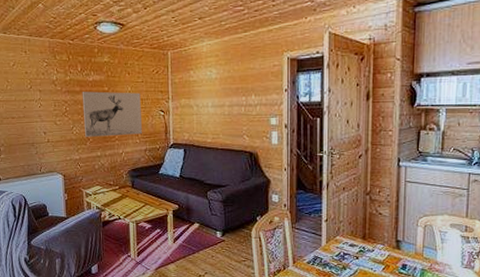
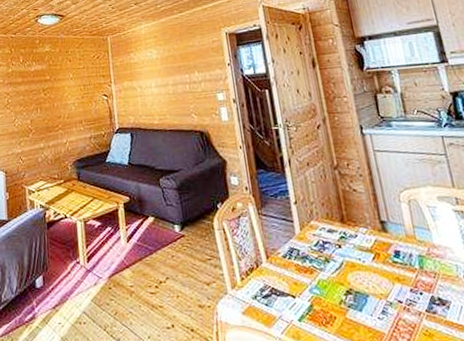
wall art: present [82,91,142,137] -> none [24,79,86,129]

